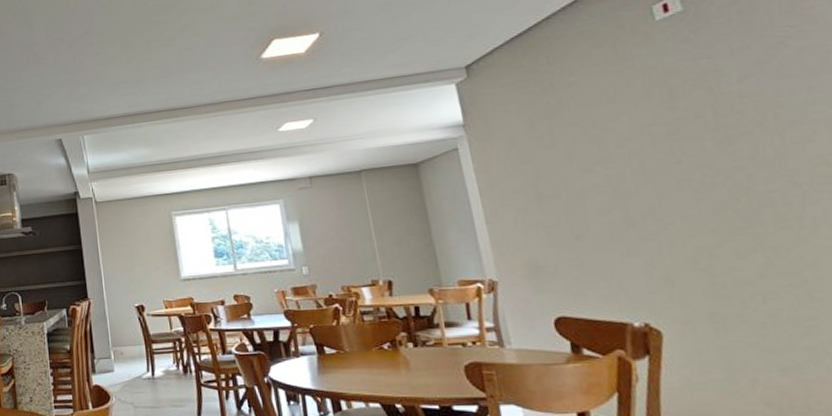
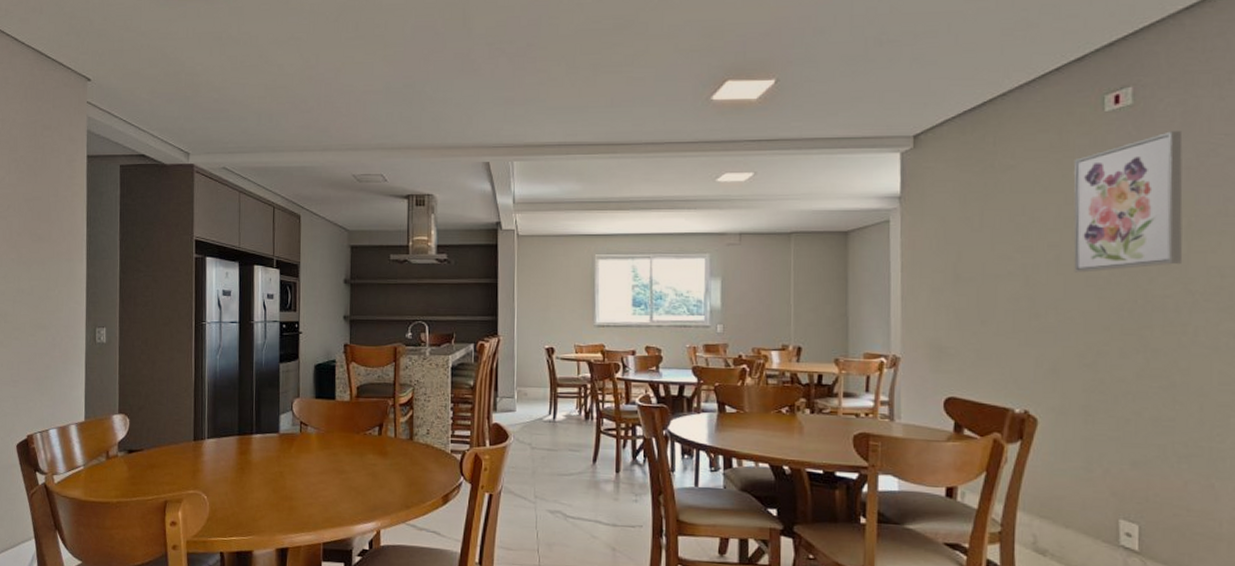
wall art: none [635,29,780,178] -> present [1073,131,1183,273]

